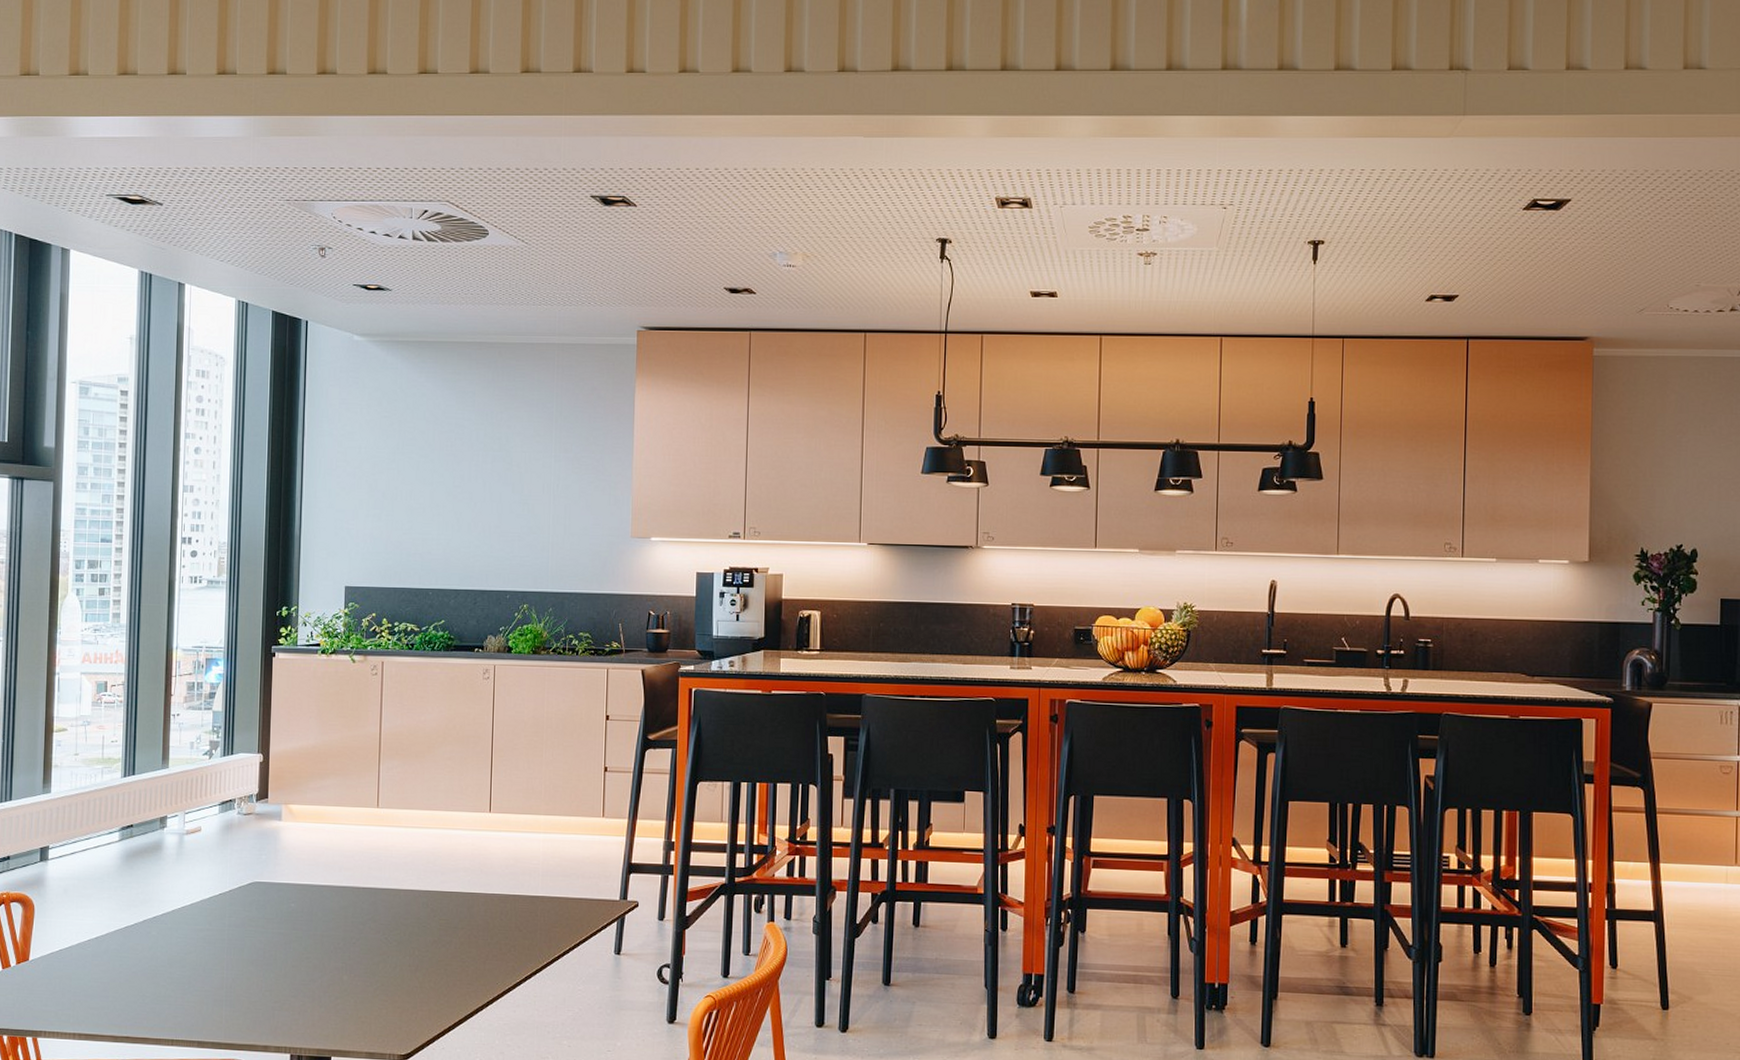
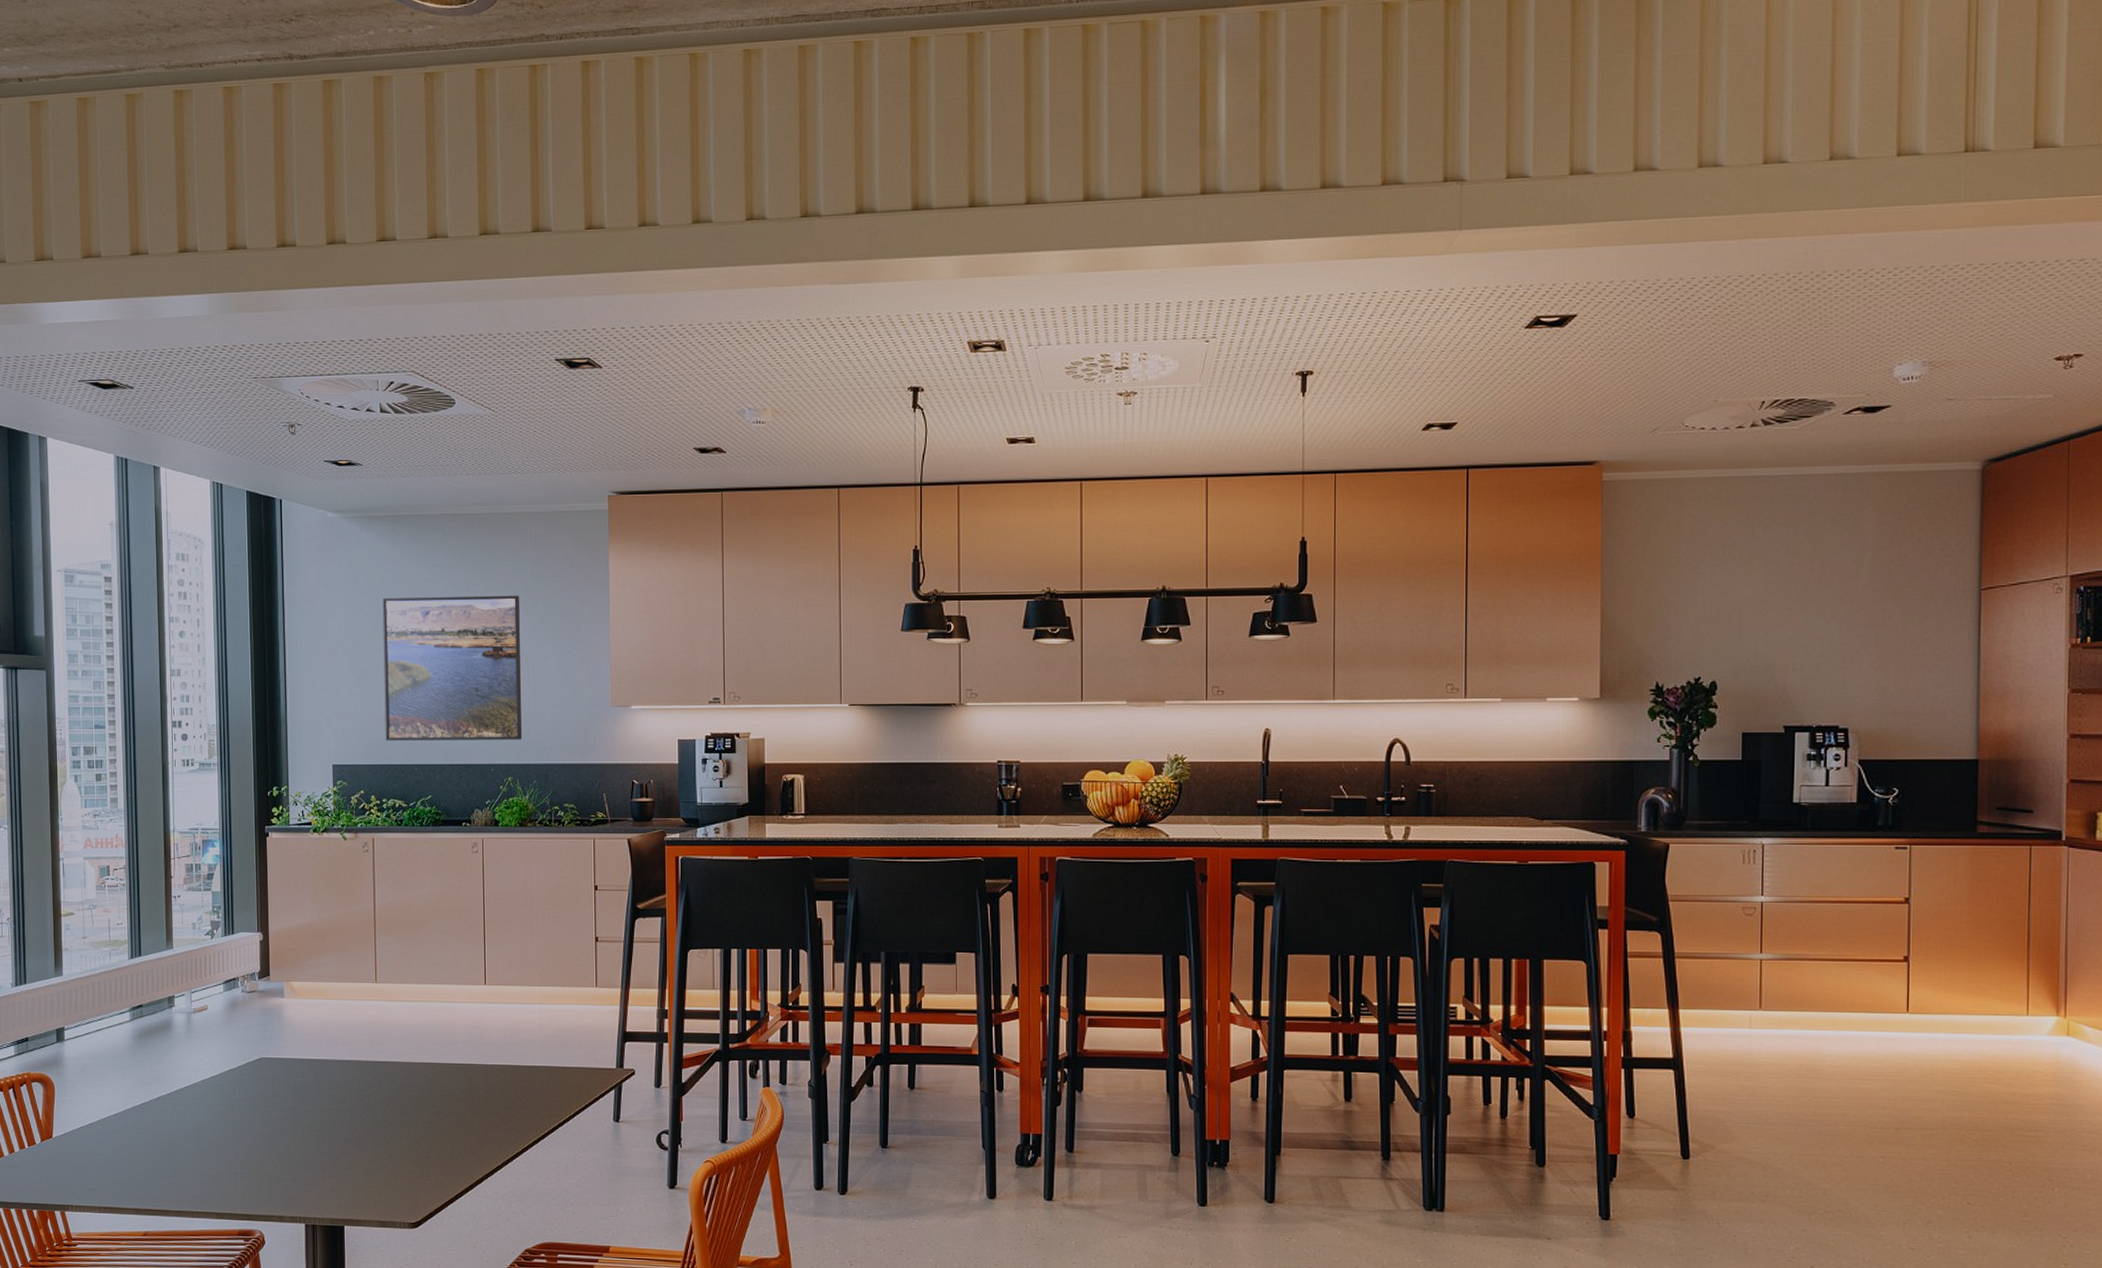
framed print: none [400,422,543,568] -> present [382,595,522,742]

